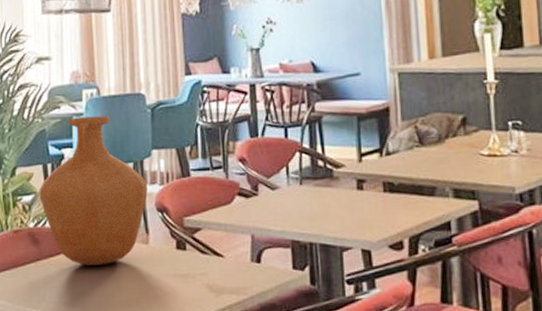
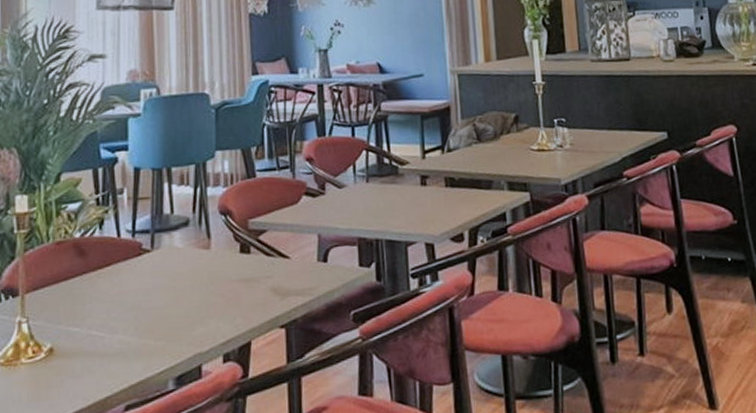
vase: present [39,115,148,266] -> none [87,116,210,276]

